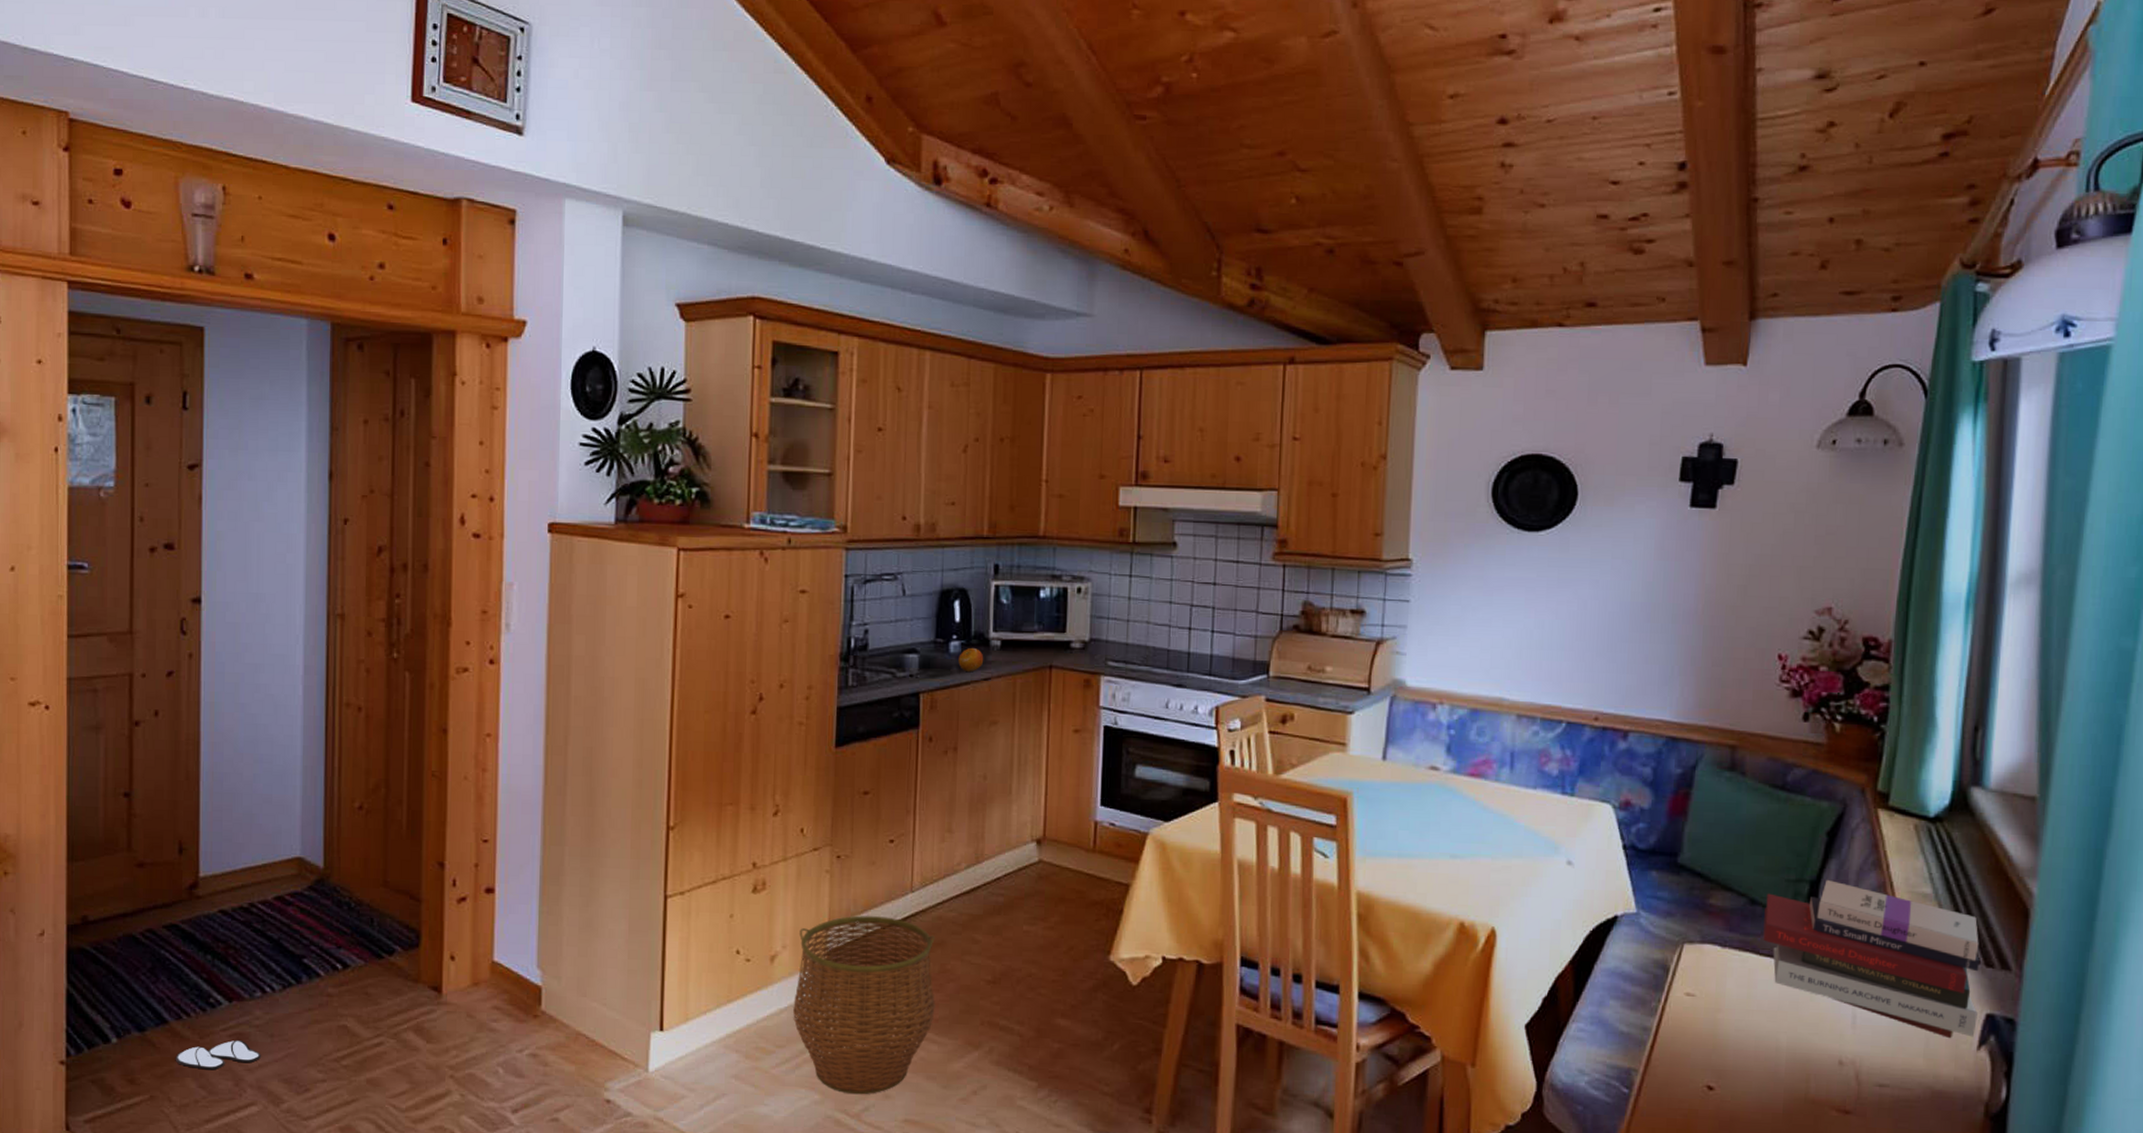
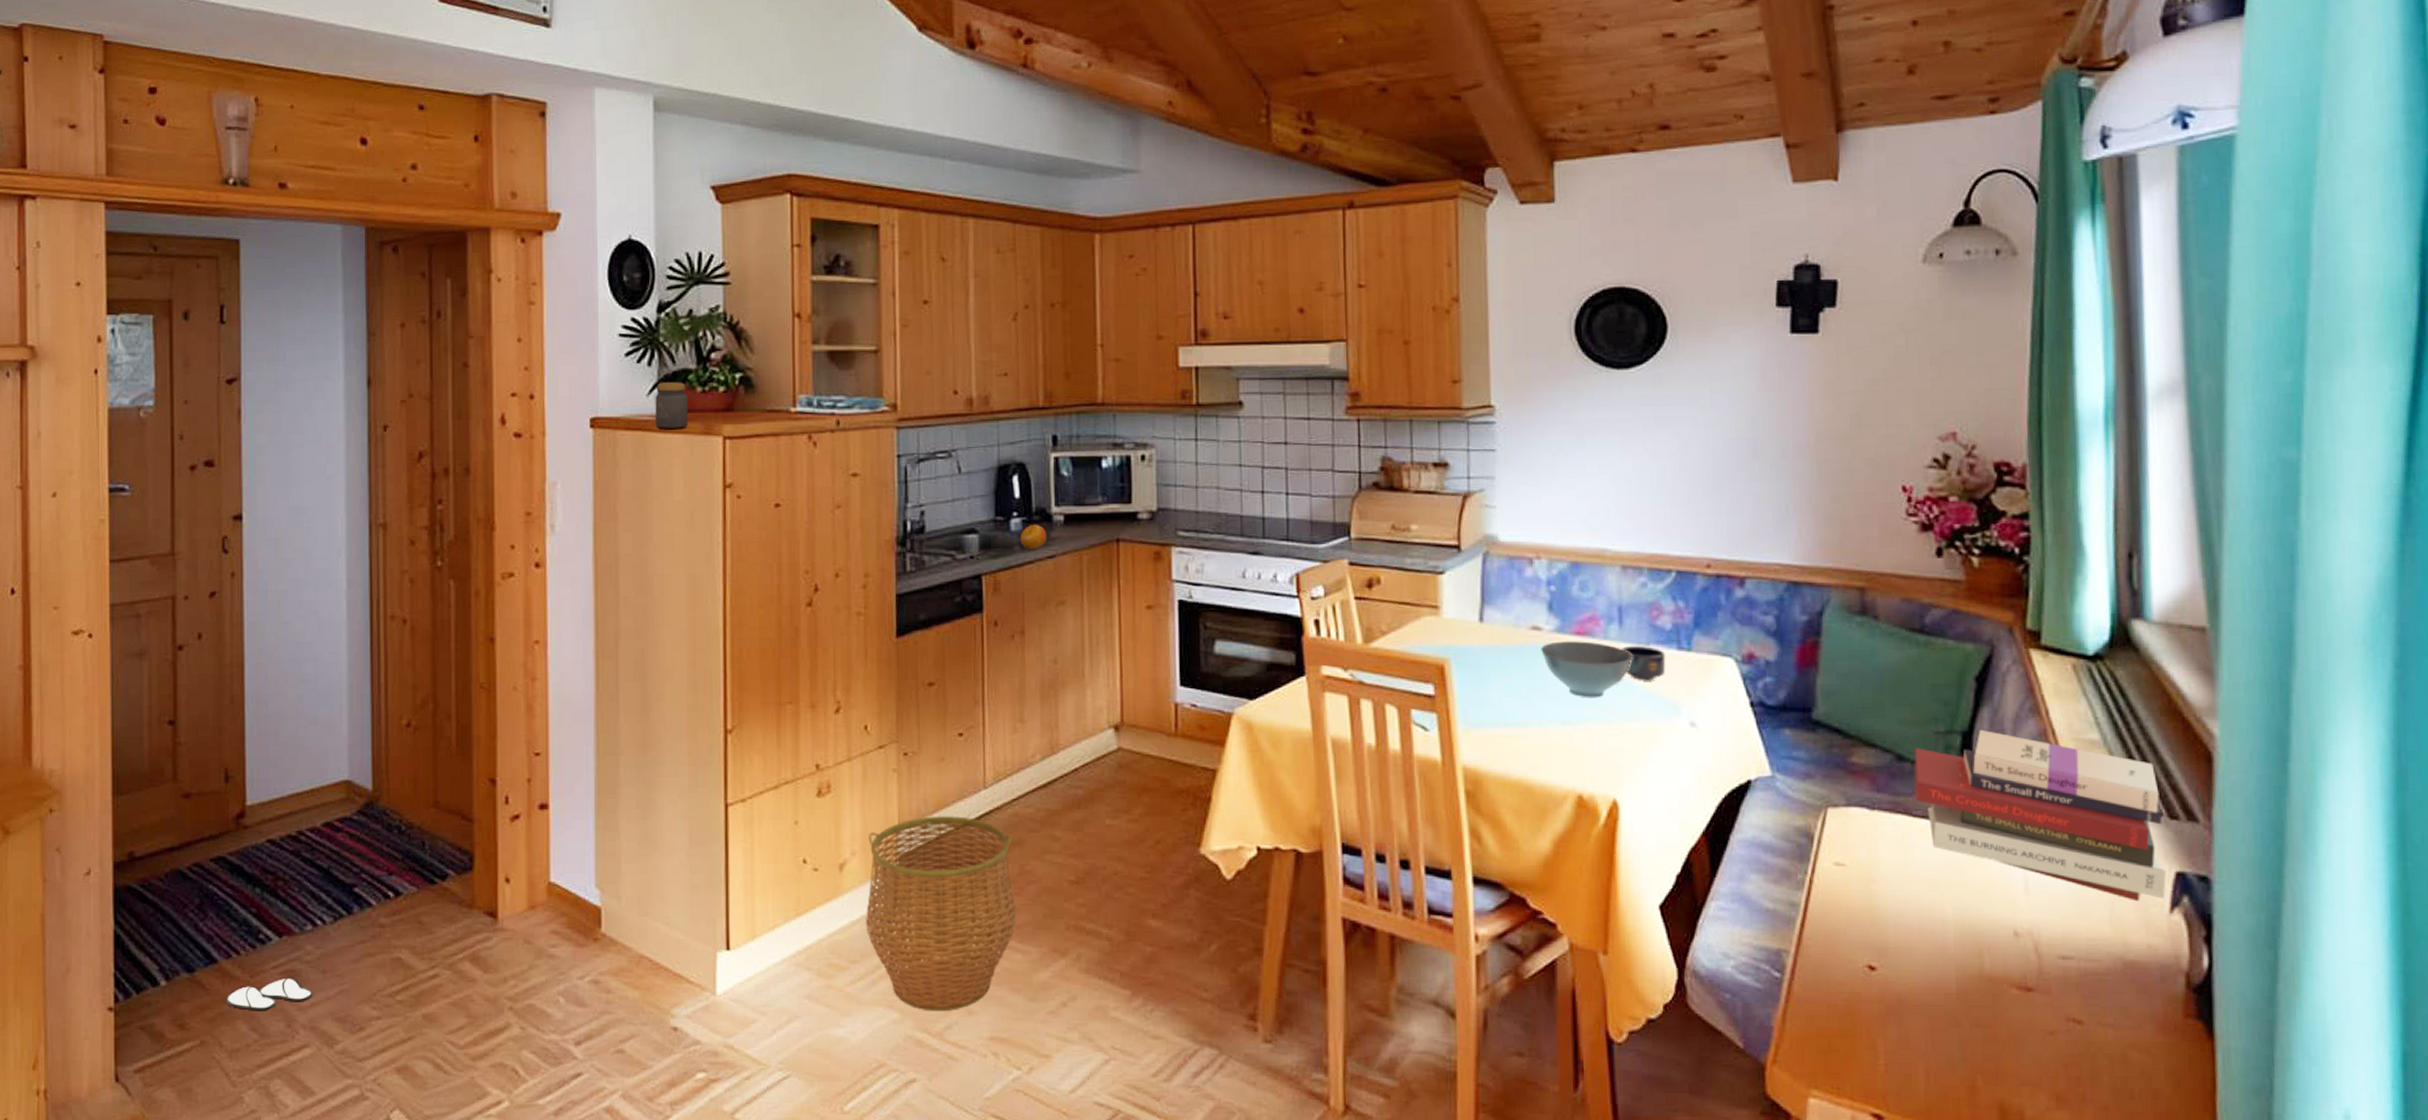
jar: none [612,492,646,539] -> present [655,382,689,430]
bowl: none [1437,781,1520,835] -> present [1541,641,1633,698]
mug: none [1510,789,1551,821] -> present [1621,646,1666,680]

